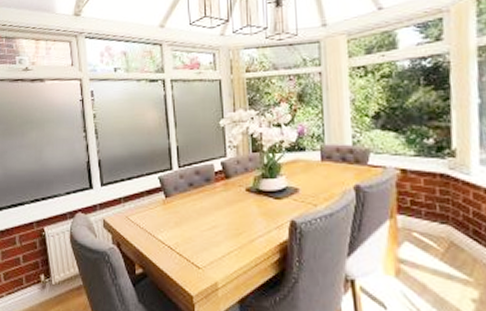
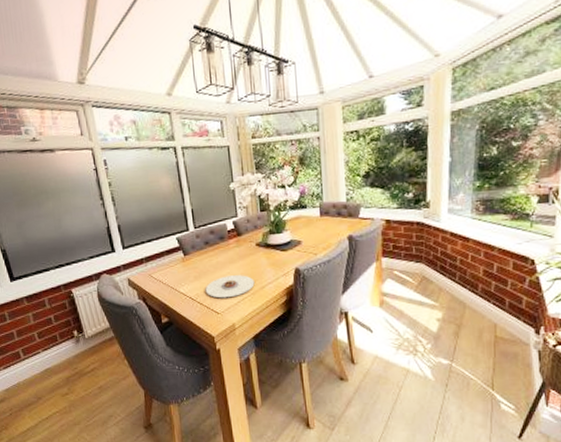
plate: none [186,224,243,251] -> present [205,275,255,298]

